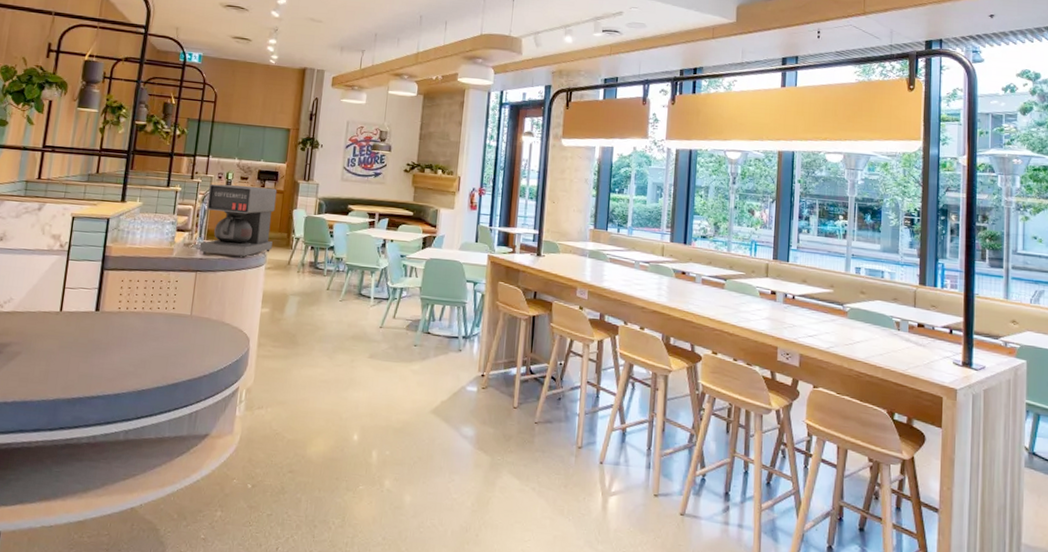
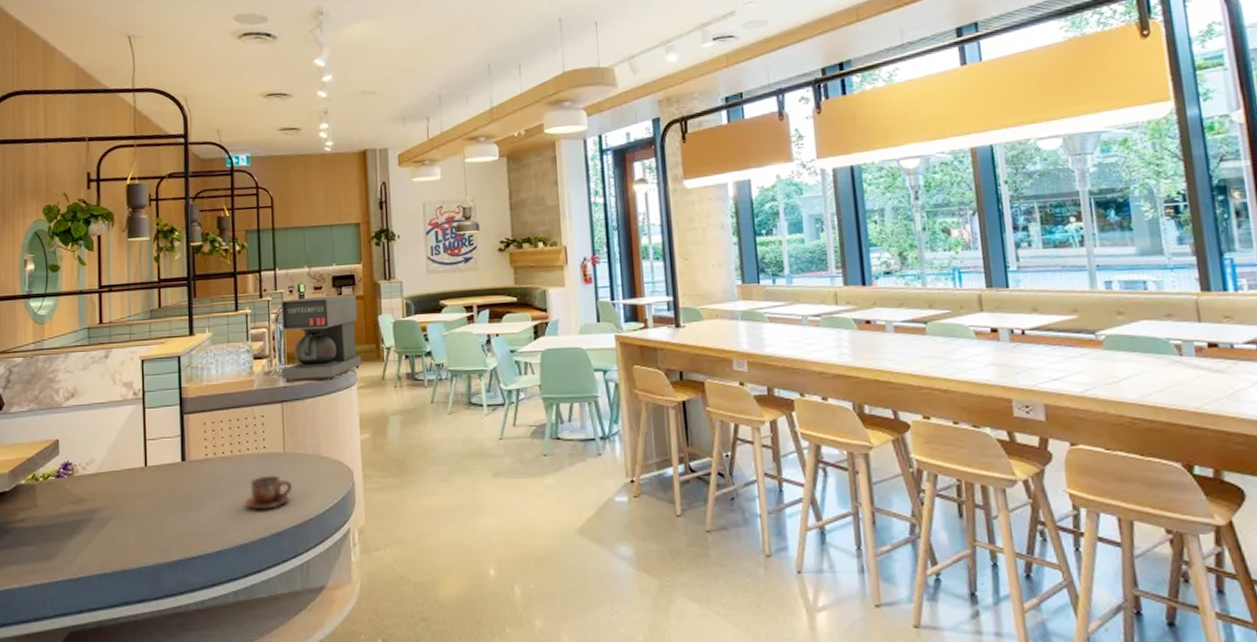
cup: none [147,333,194,363] -> present [244,475,293,510]

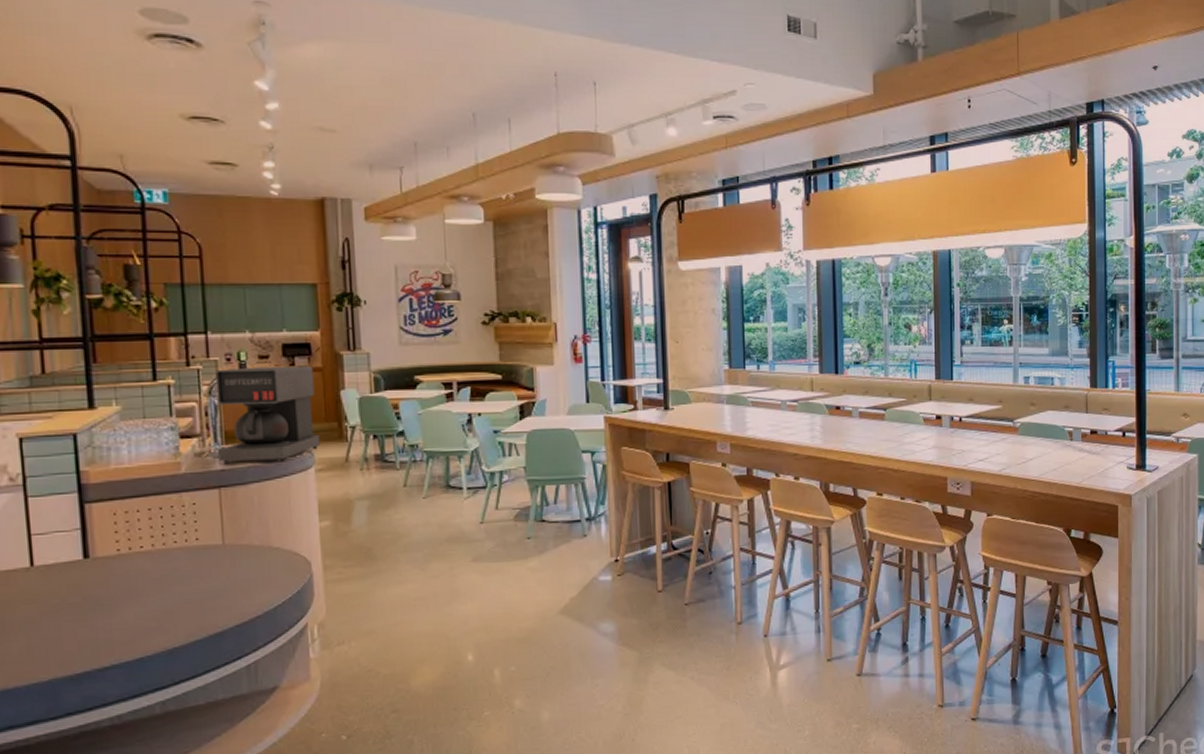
cup: present [244,475,293,510] -> none [172,570,236,610]

